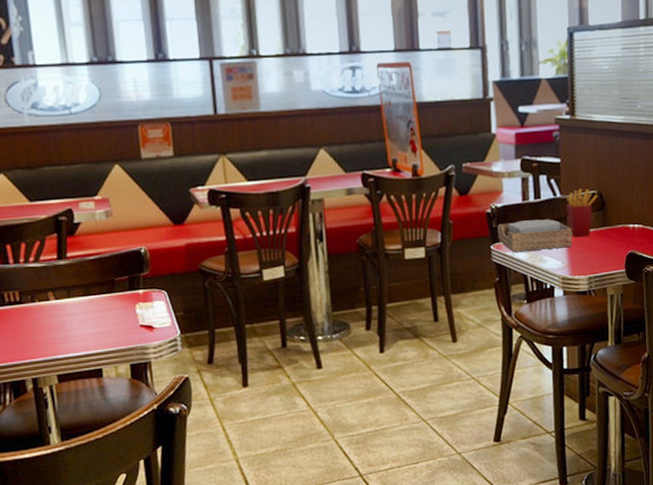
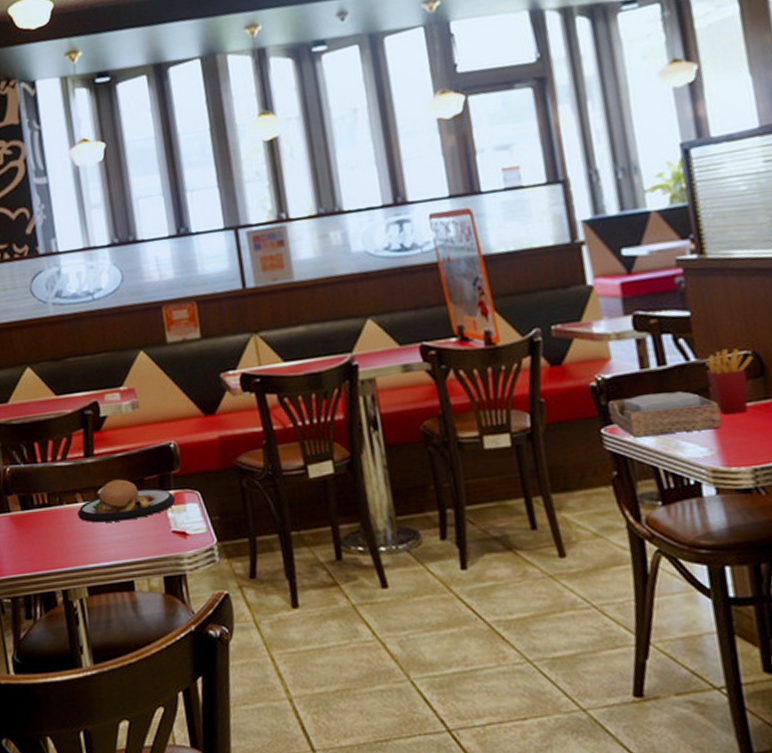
burger: none [48,279,144,319] -> present [77,479,176,523]

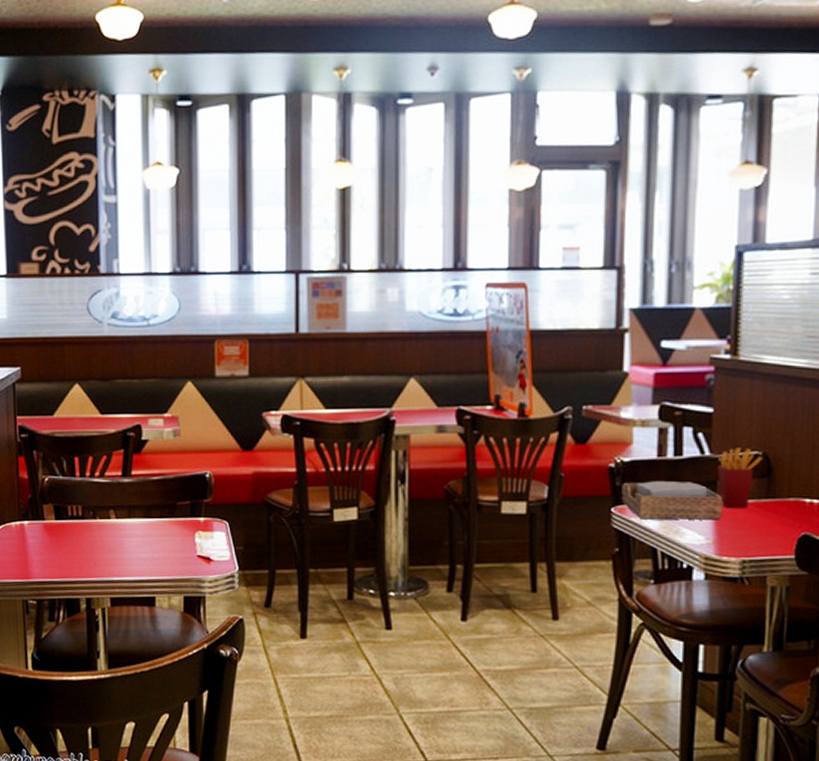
burger: present [77,479,176,523] -> none [108,501,205,541]

